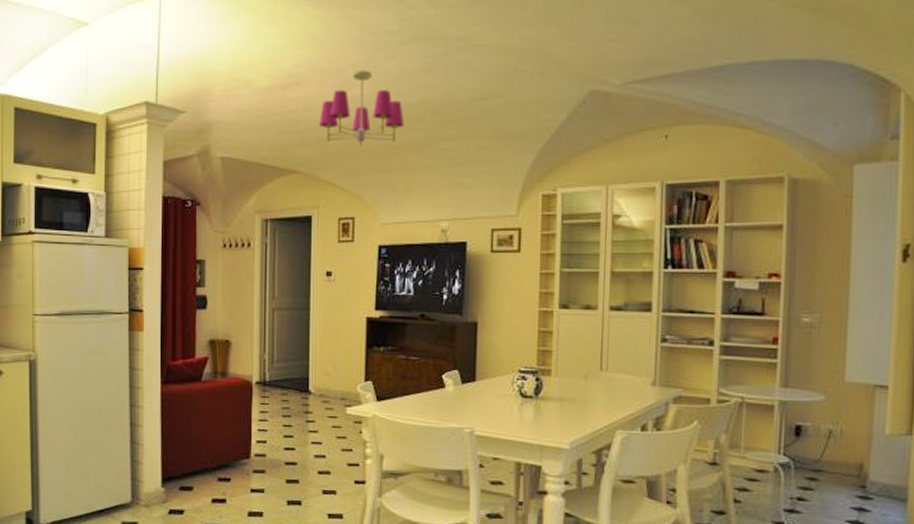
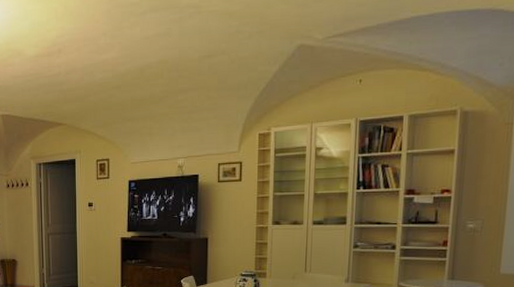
chandelier: present [319,70,405,146] -> none [78,37,147,101]

